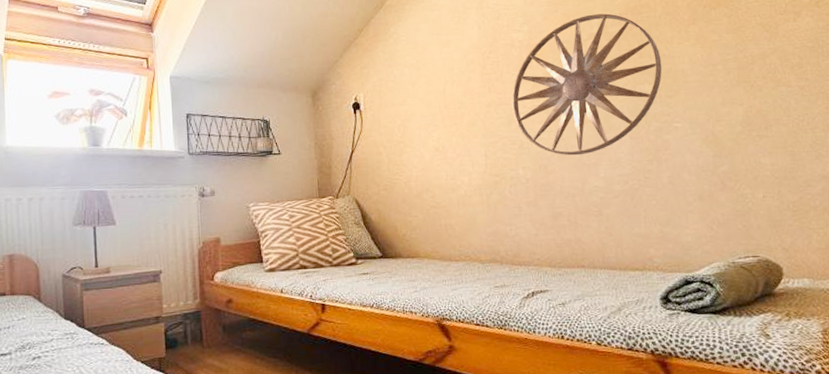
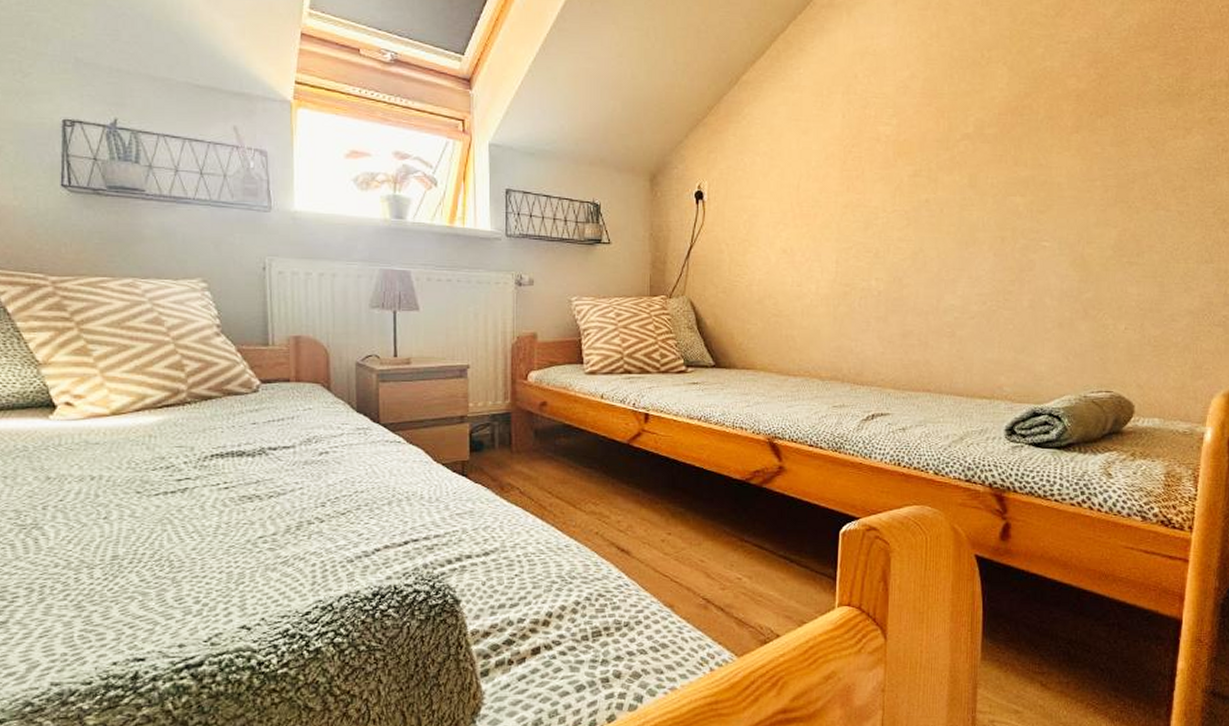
wall art: present [512,13,663,156] -> none [871,111,1038,270]

